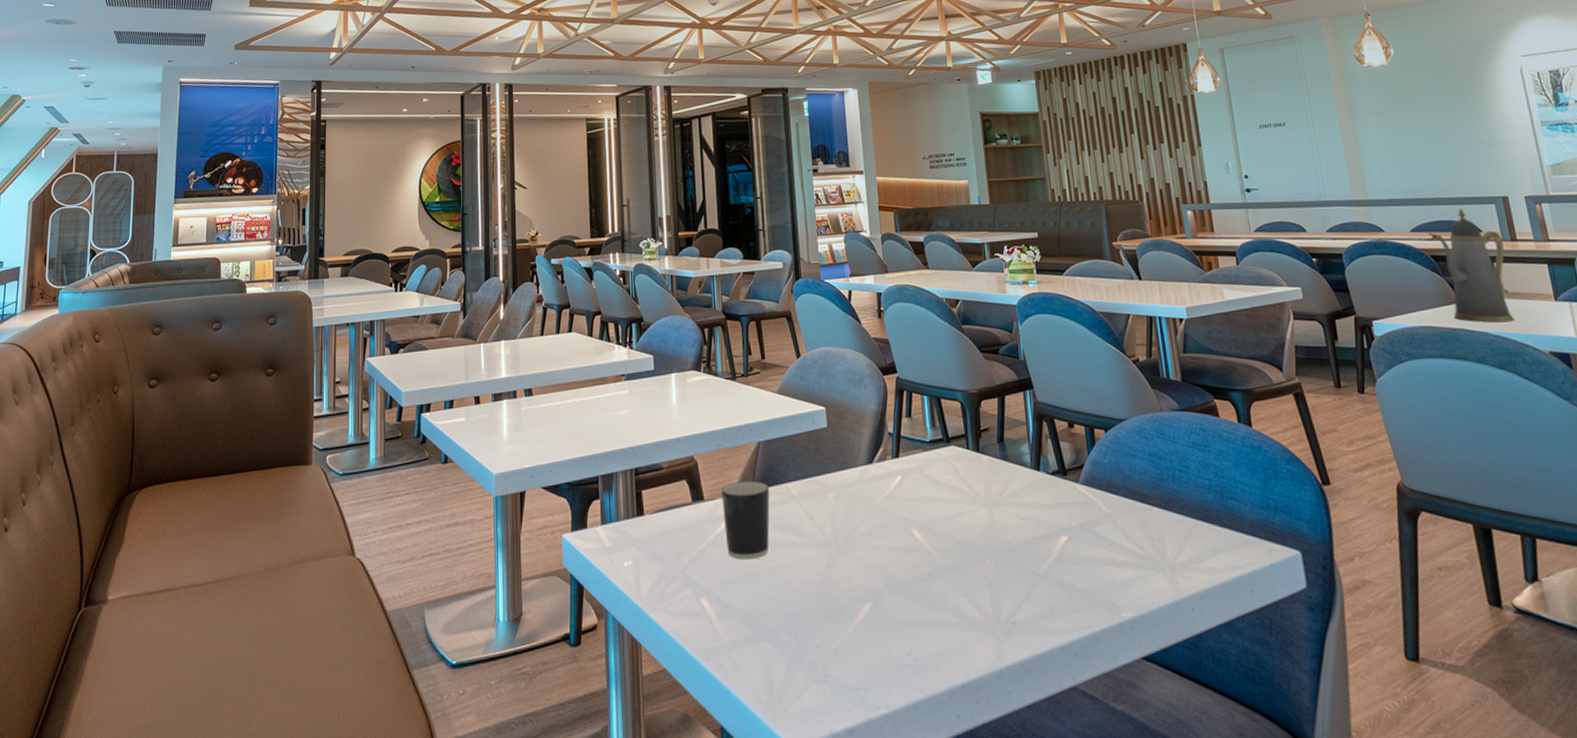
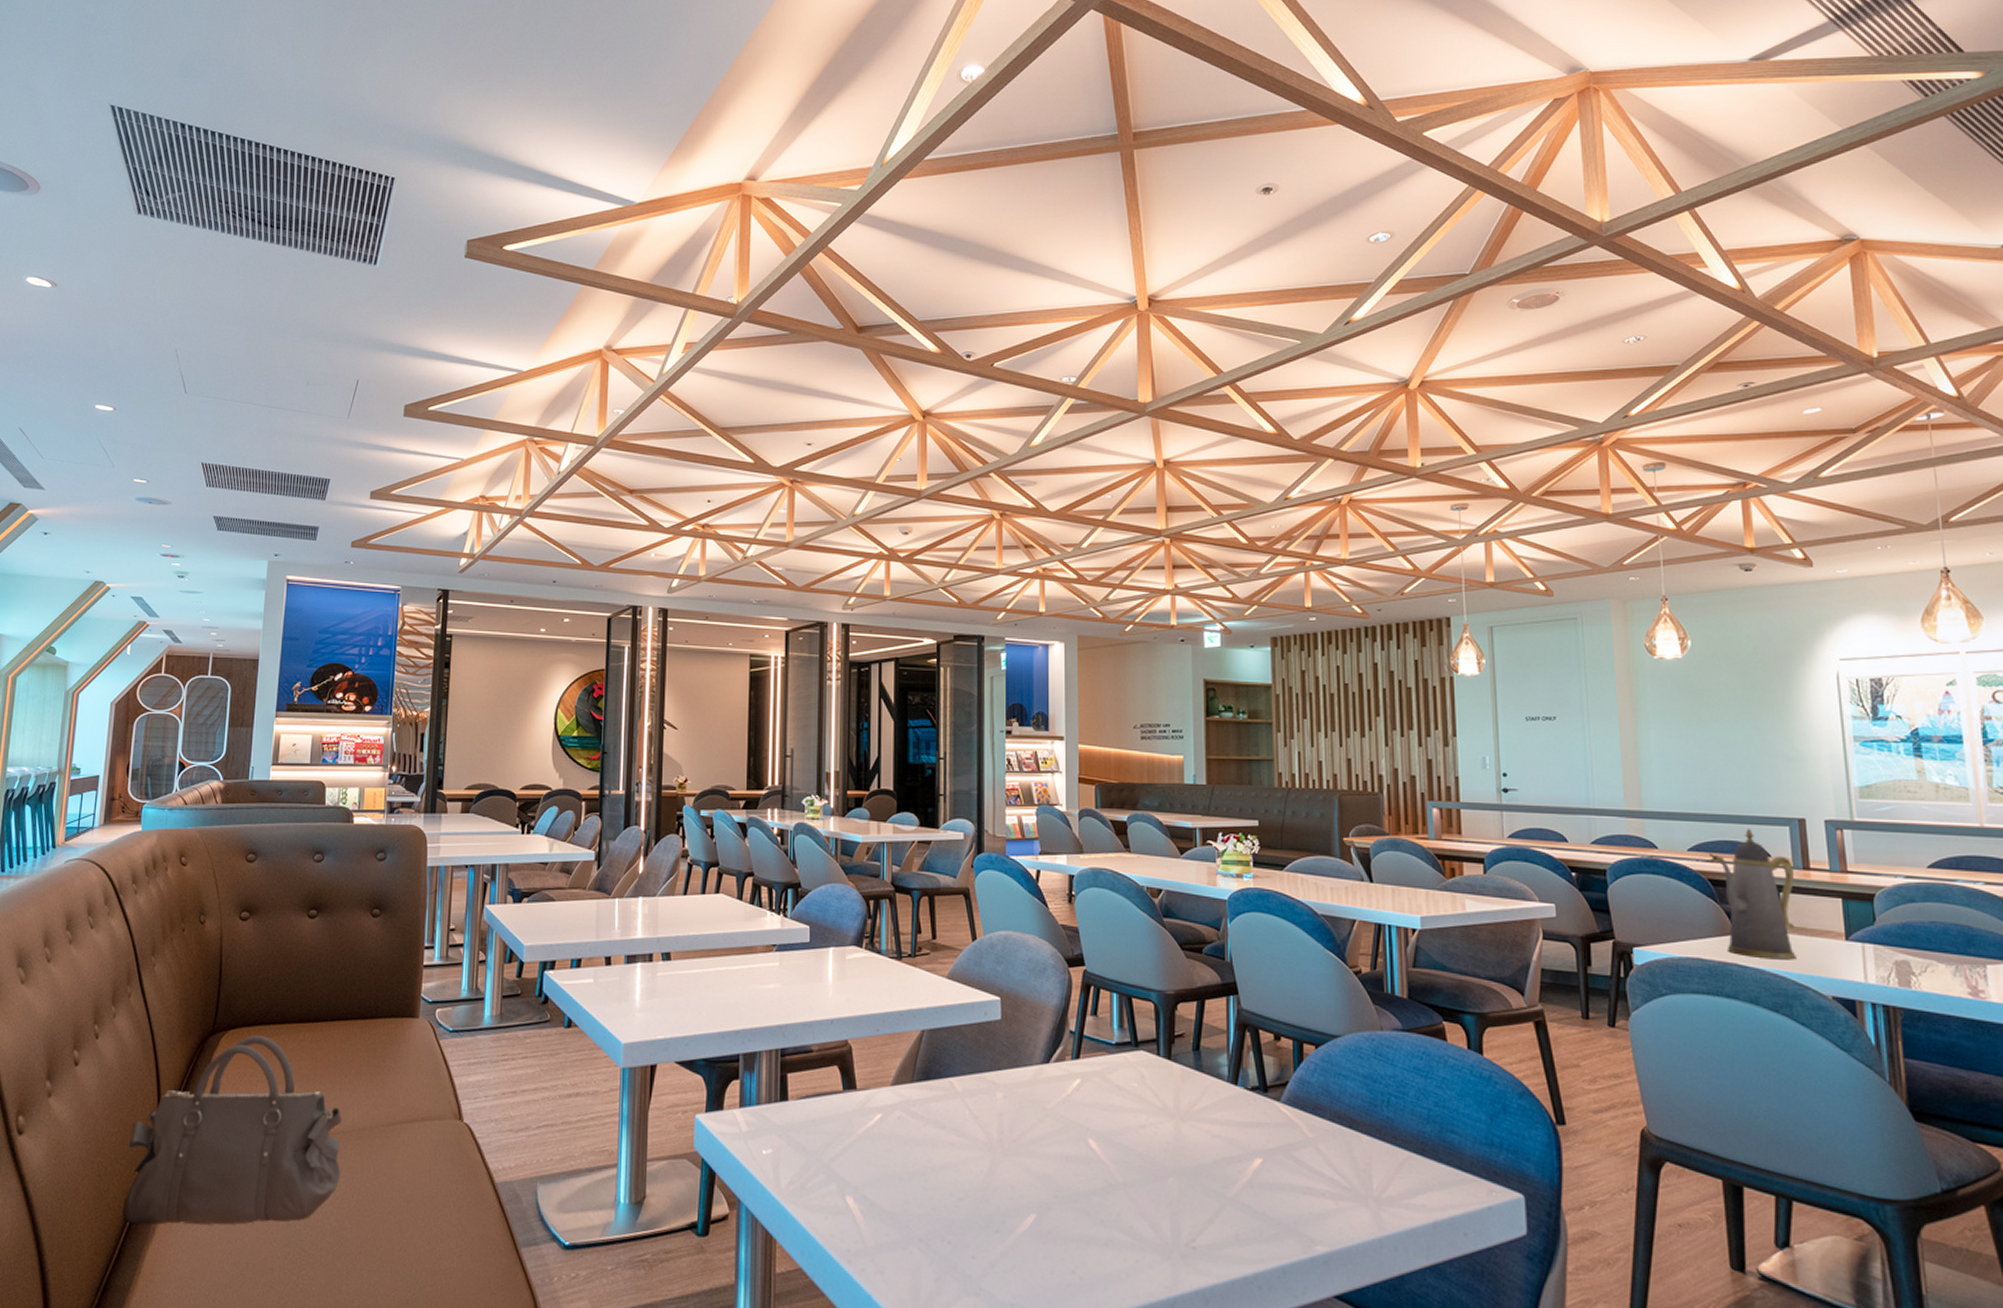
shoulder bag: none [52,491,247,676] -> present [123,1034,343,1226]
mug: present [720,480,770,560] -> none [875,1071,932,1158]

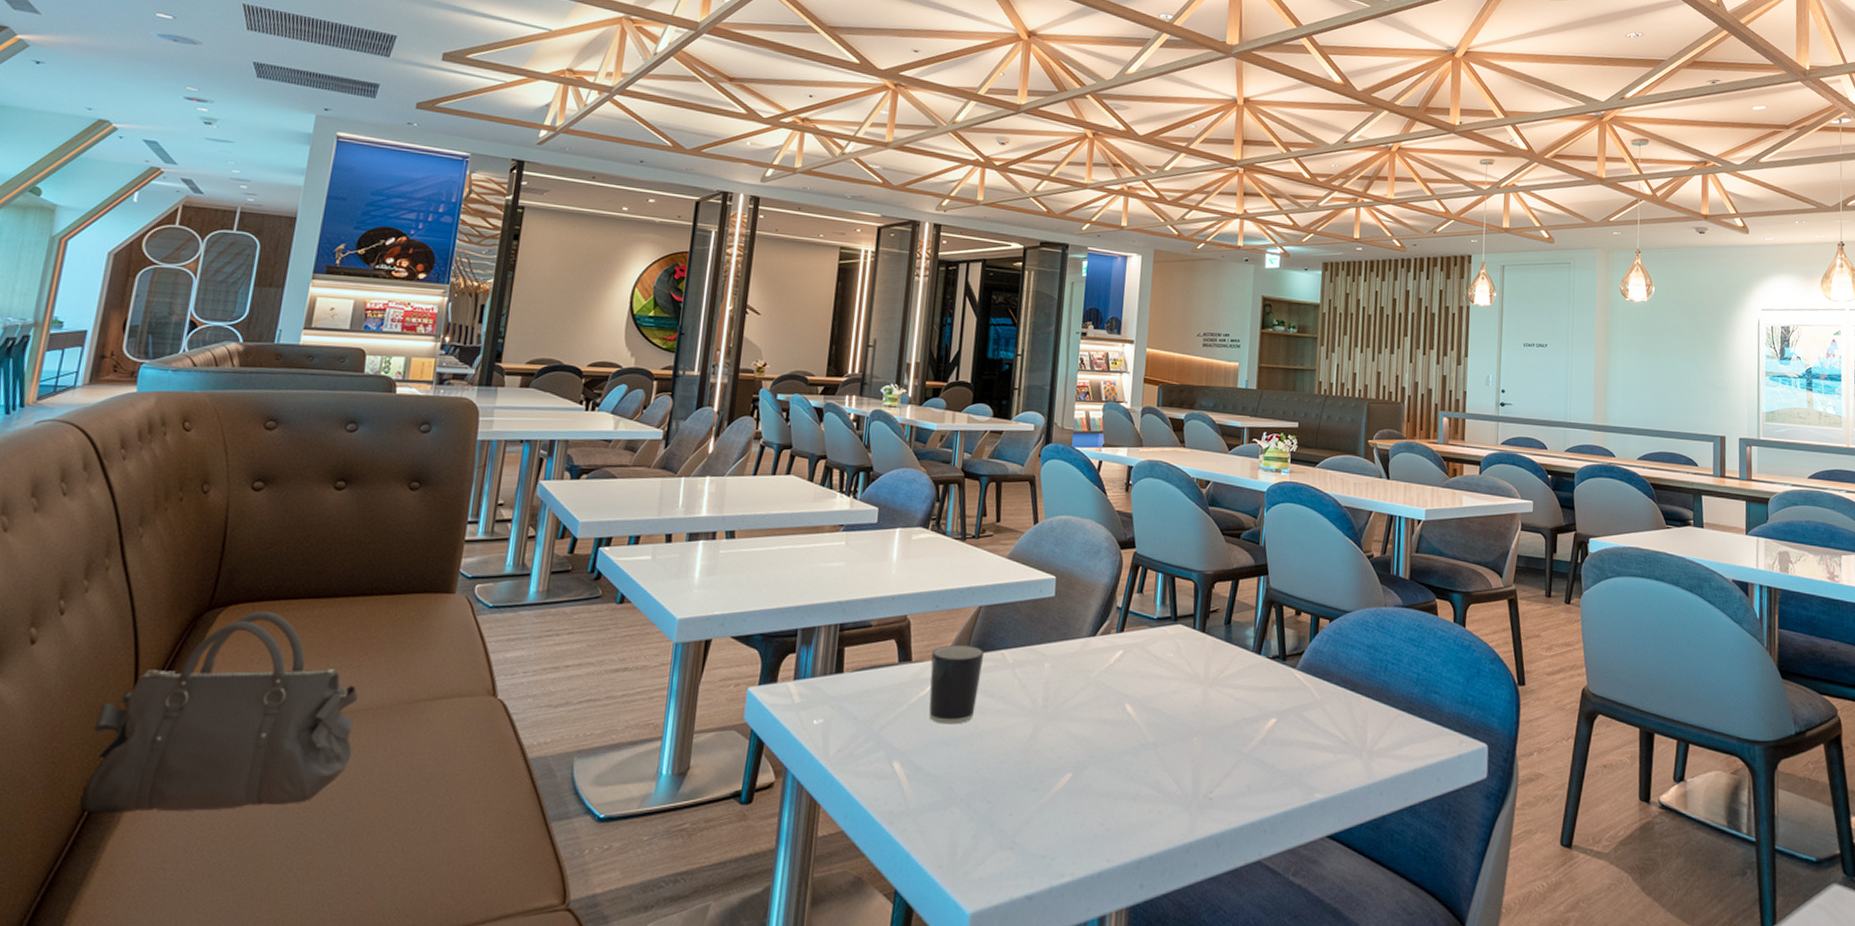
mug: none [875,1071,932,1158] -> present [929,644,985,725]
coffee pot: present [1709,829,1796,960] -> none [1653,443,1714,550]

